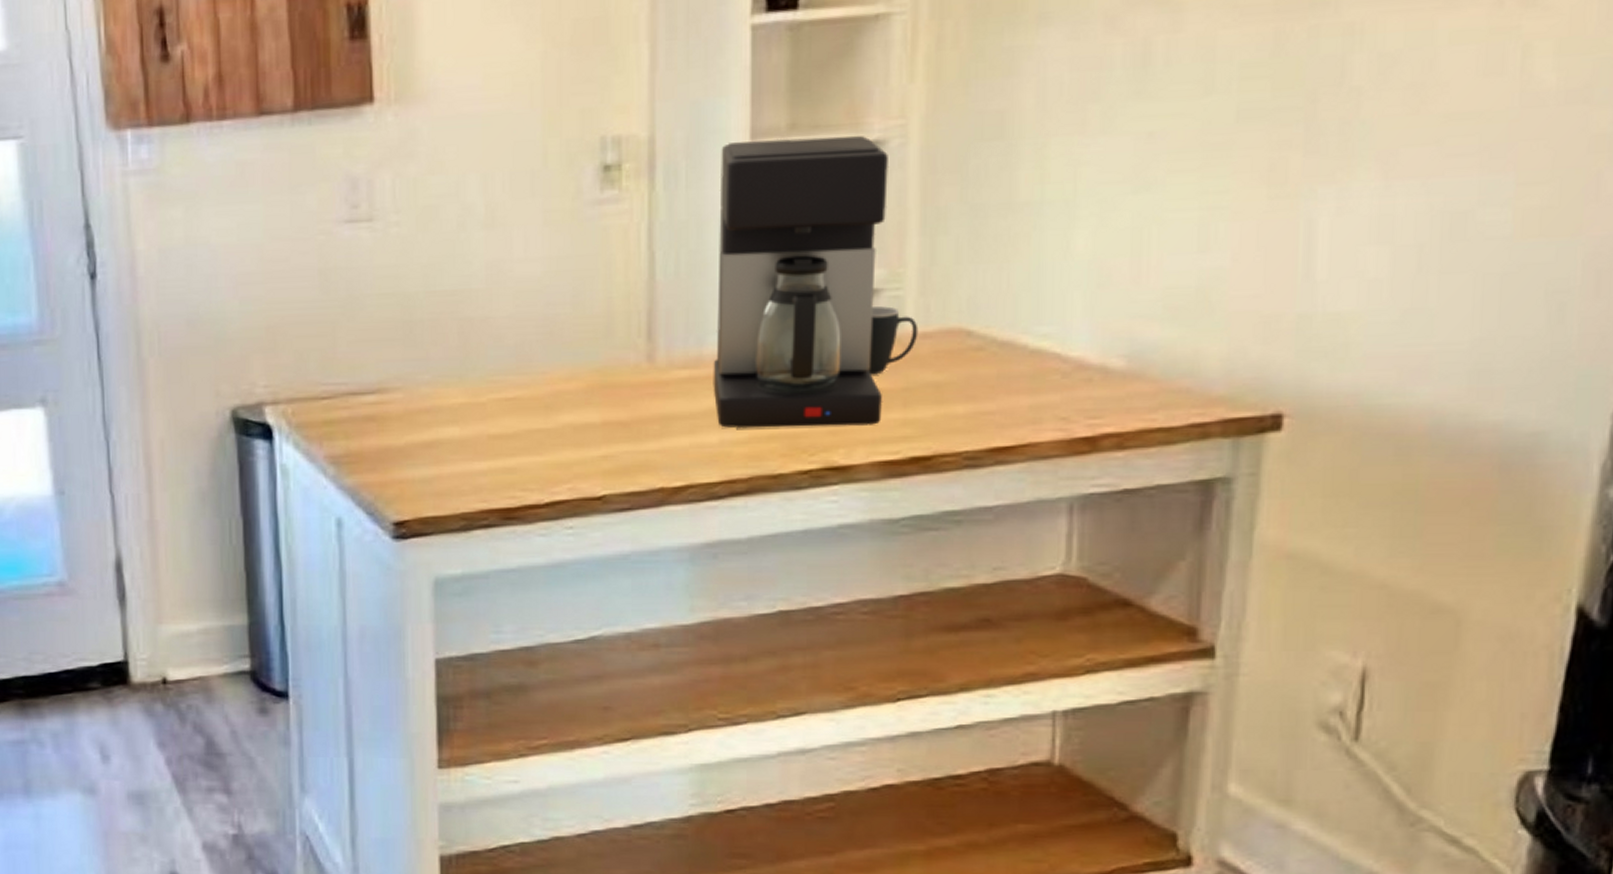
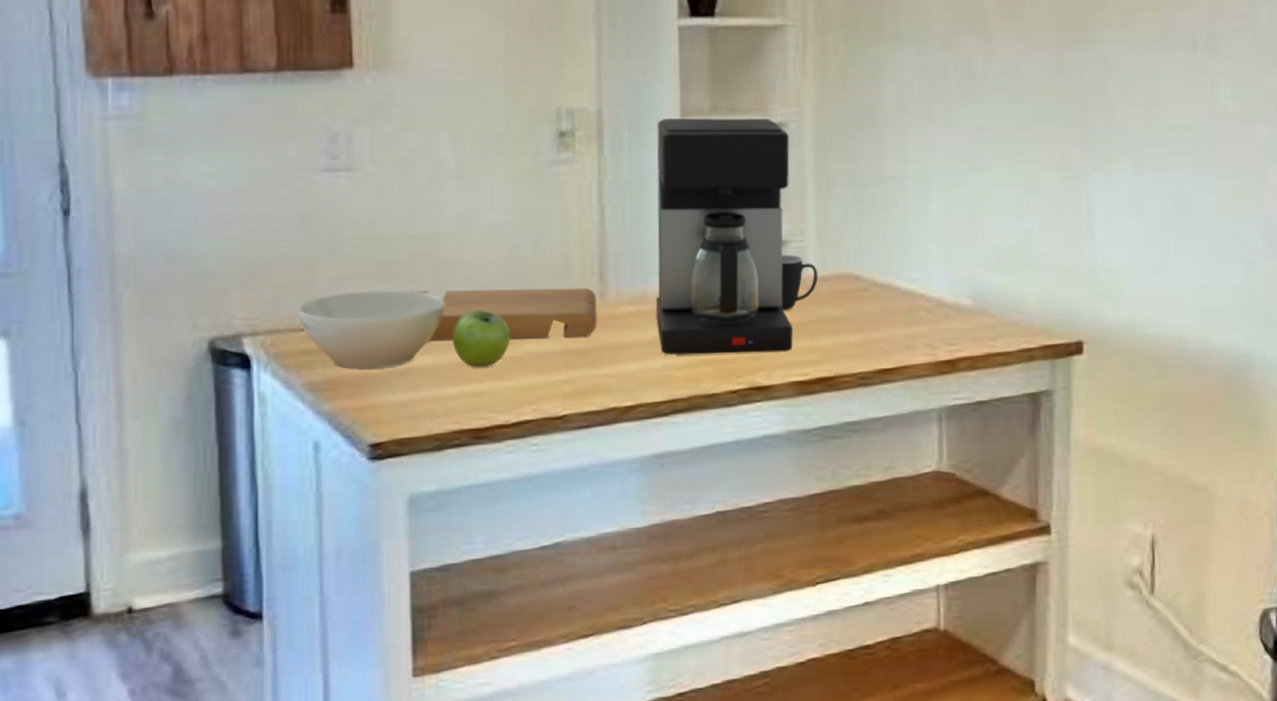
bowl: none [318,353,473,440] -> present [297,289,445,369]
cutting board: none [433,349,644,410] -> present [408,287,597,341]
fruit: none [481,376,545,440] -> present [453,310,511,367]

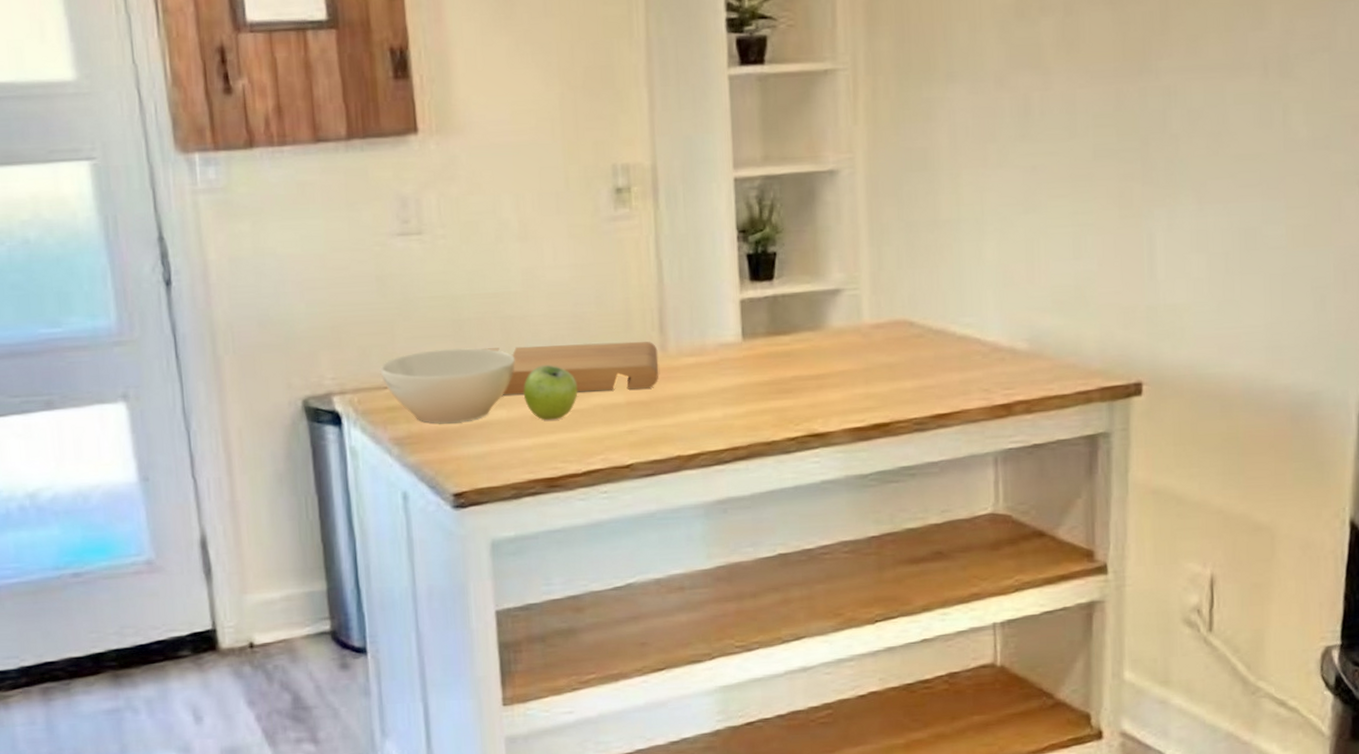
coffee maker: present [655,118,793,355] -> none [710,166,849,404]
mug: present [781,255,818,309] -> none [836,303,873,358]

